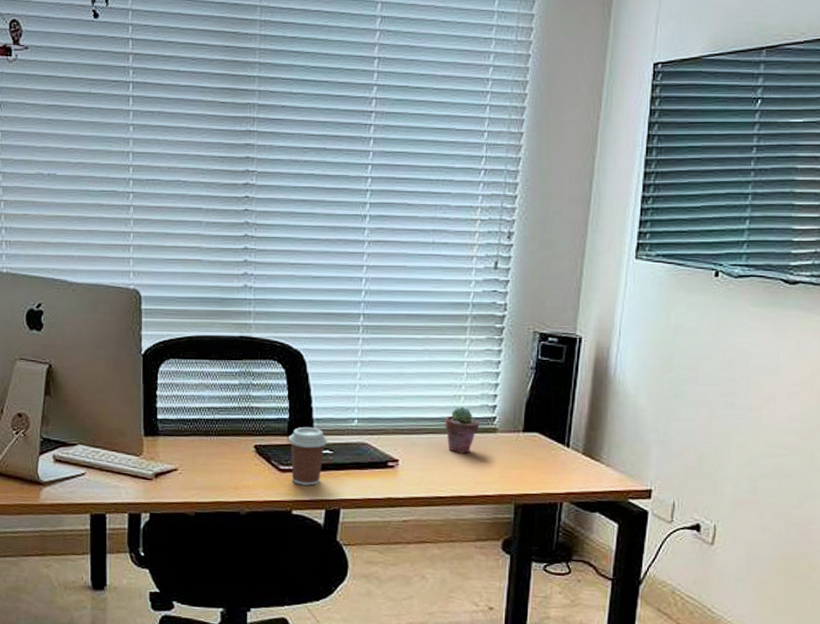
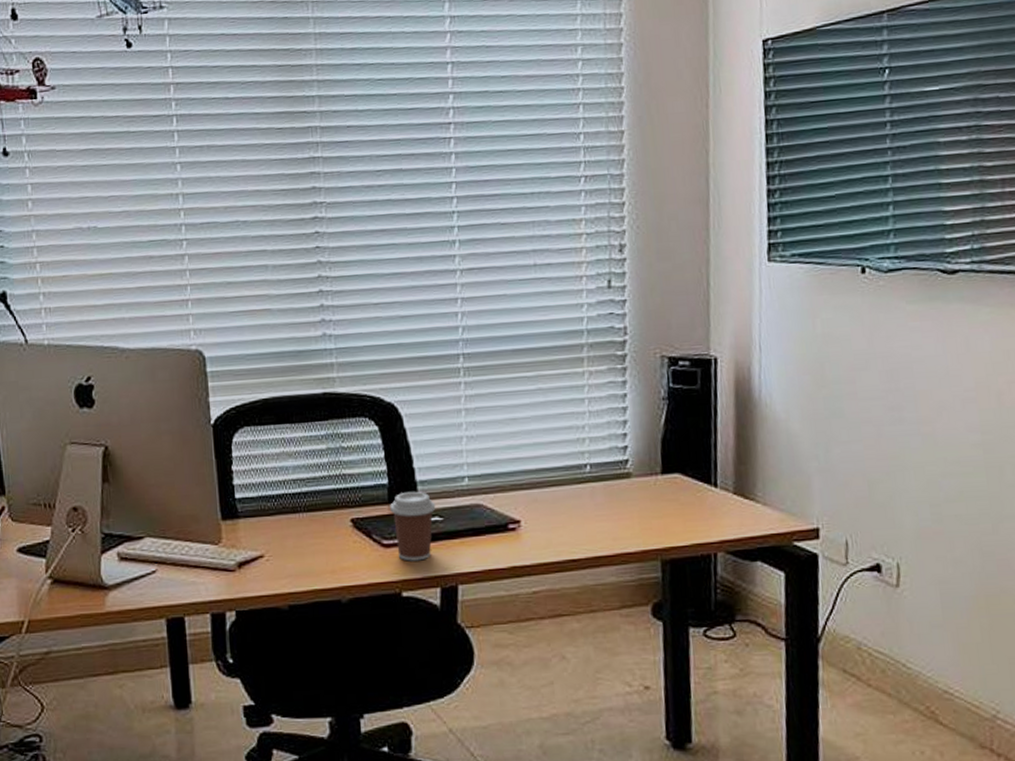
potted succulent: present [445,406,480,454] -> none [569,451,610,507]

